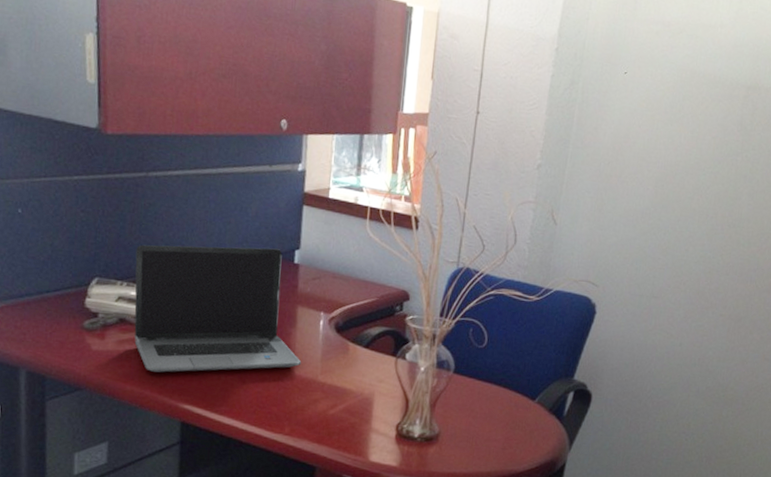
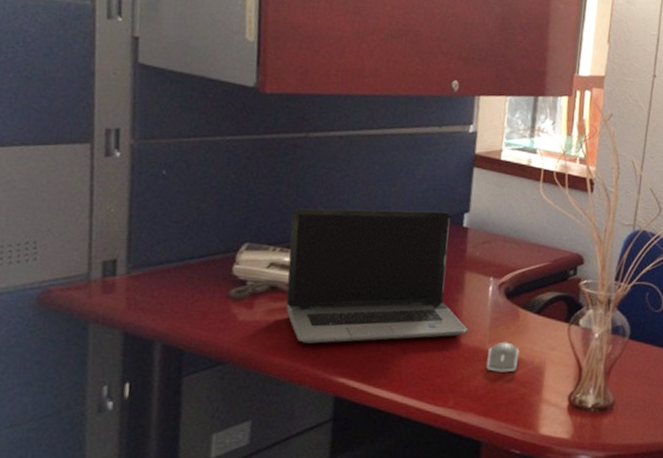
computer mouse: none [319,373,350,403] -> present [487,342,520,373]

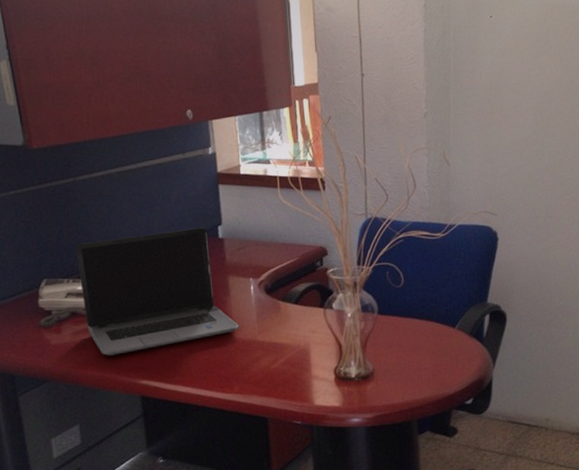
computer mouse: present [487,342,520,373] -> none [259,331,287,358]

